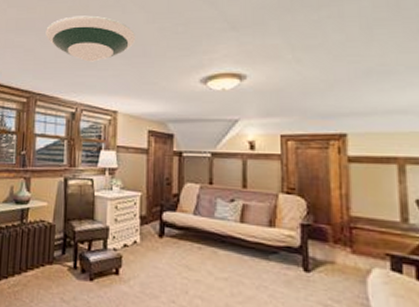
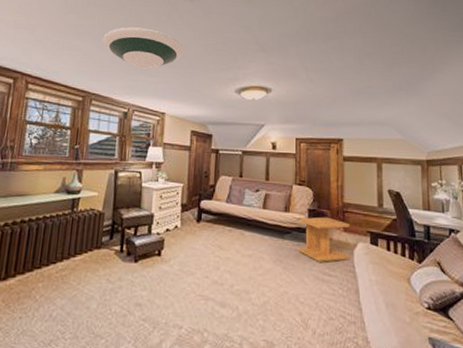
side table: none [288,233,363,292] -> present [298,216,351,262]

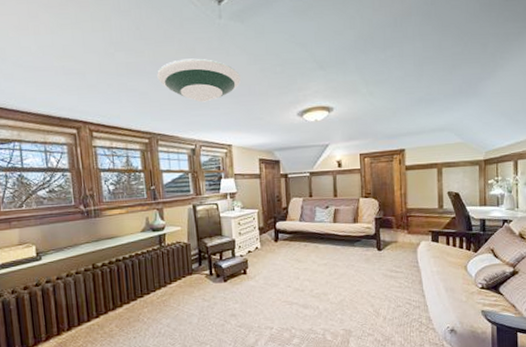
side table: present [298,216,351,262] -> none [366,222,415,262]

